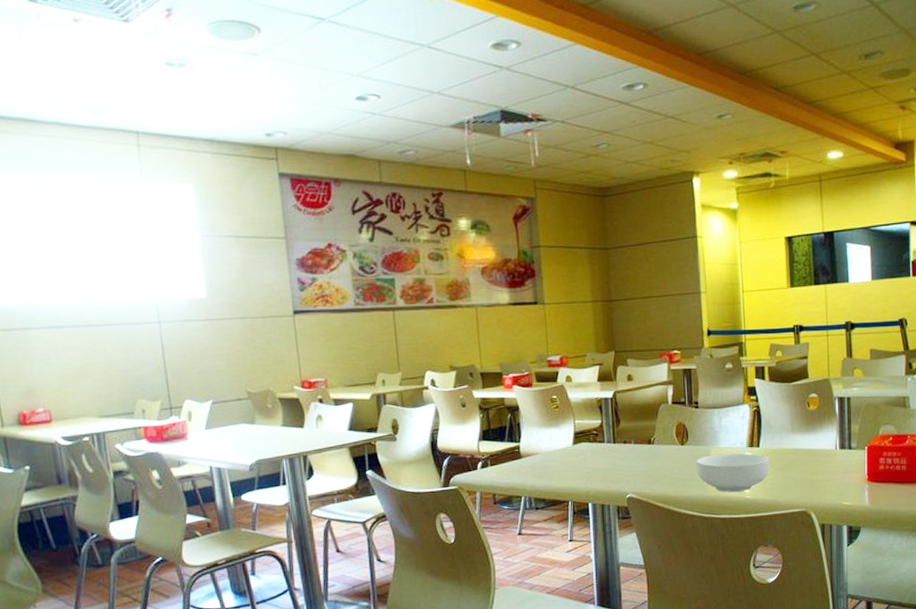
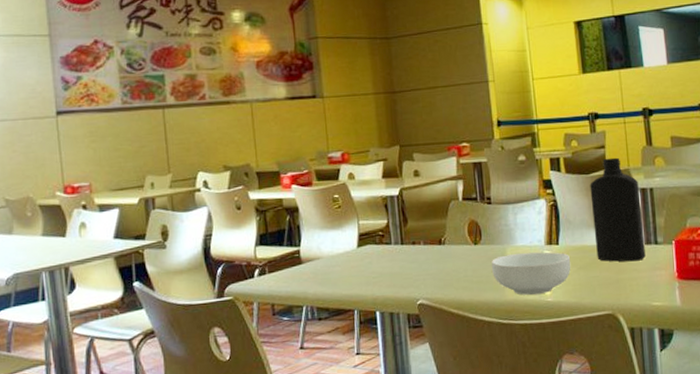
bottle: none [791,368,839,465] -> present [590,157,646,262]

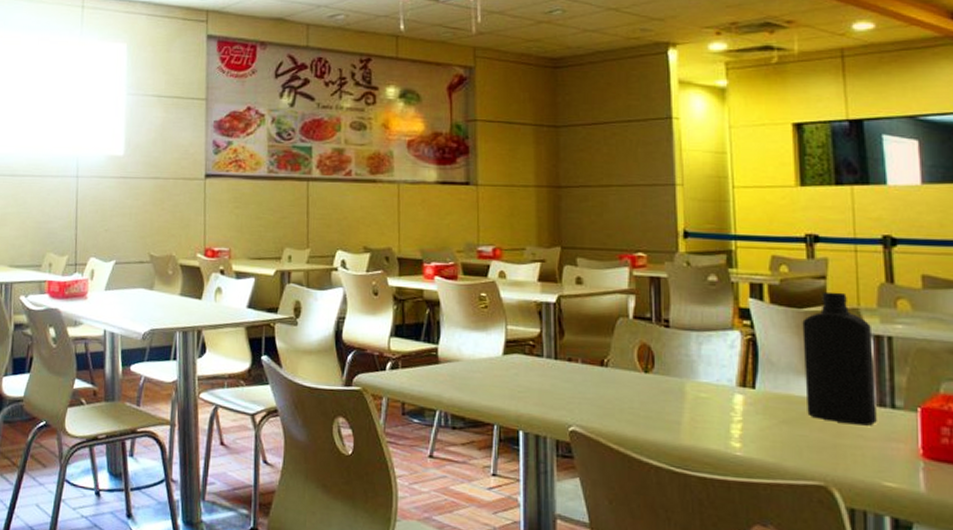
cereal bowl: present [492,251,571,295] -> none [665,390,771,445]

